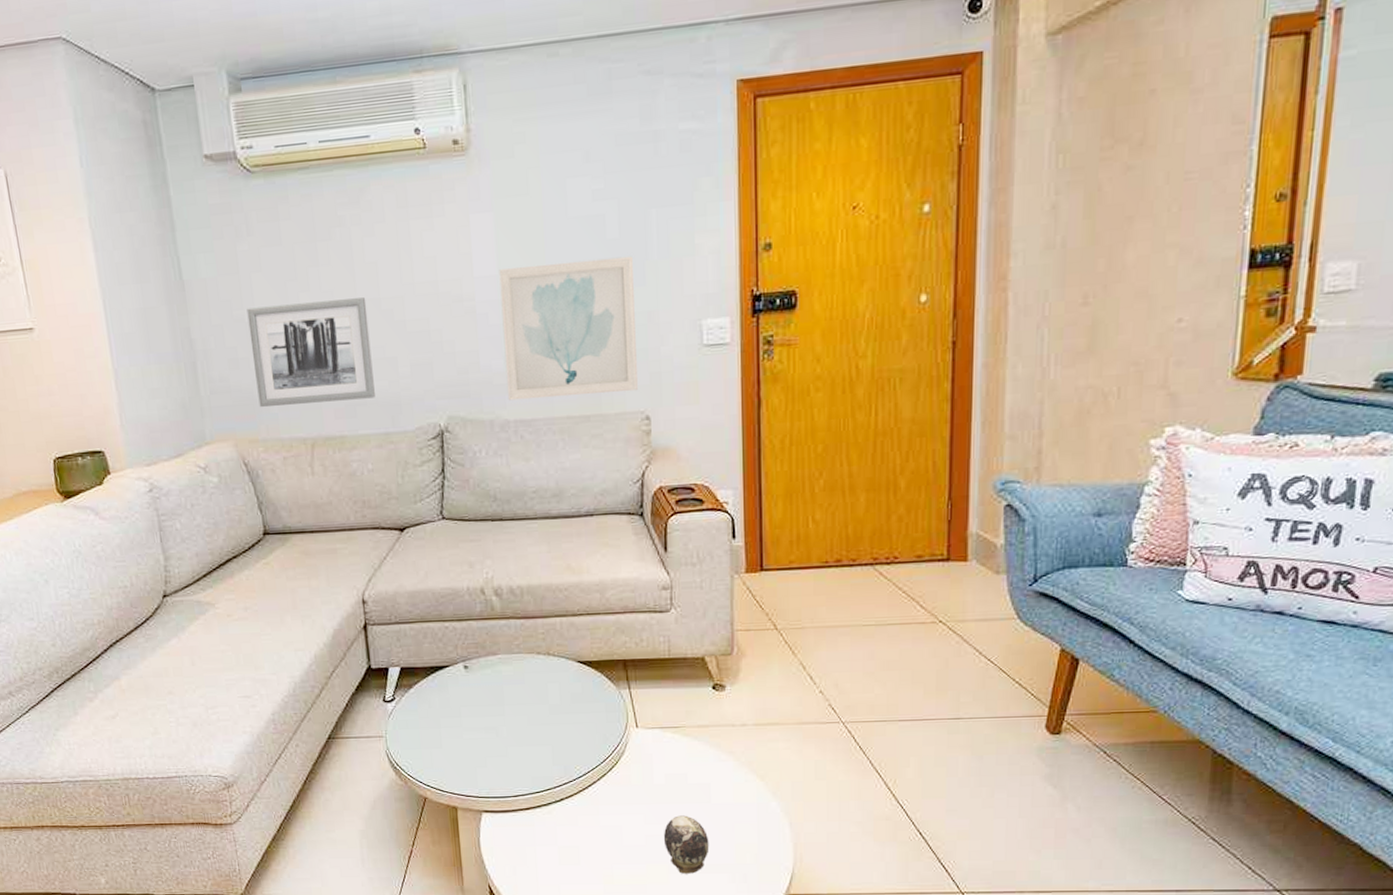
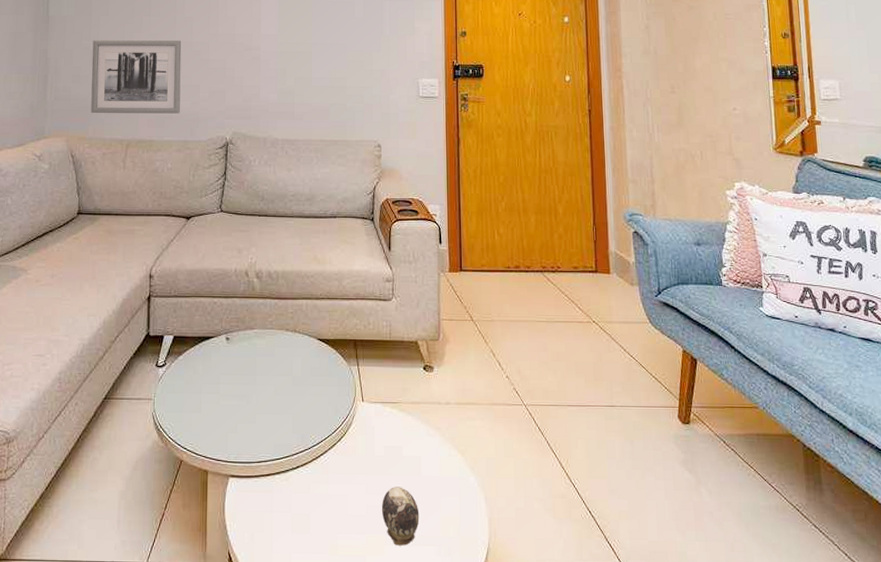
wall art: present [499,256,638,401] -> none [278,30,373,126]

